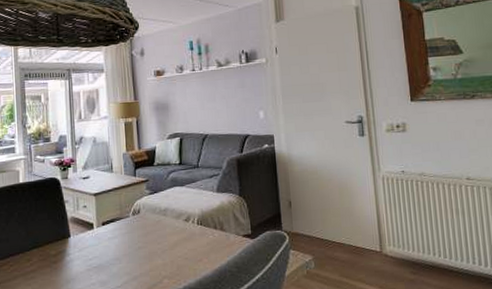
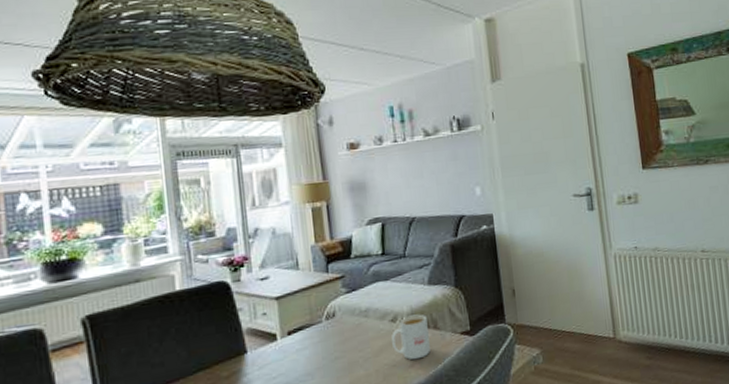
mug: none [184,216,217,255] -> present [391,314,430,360]

